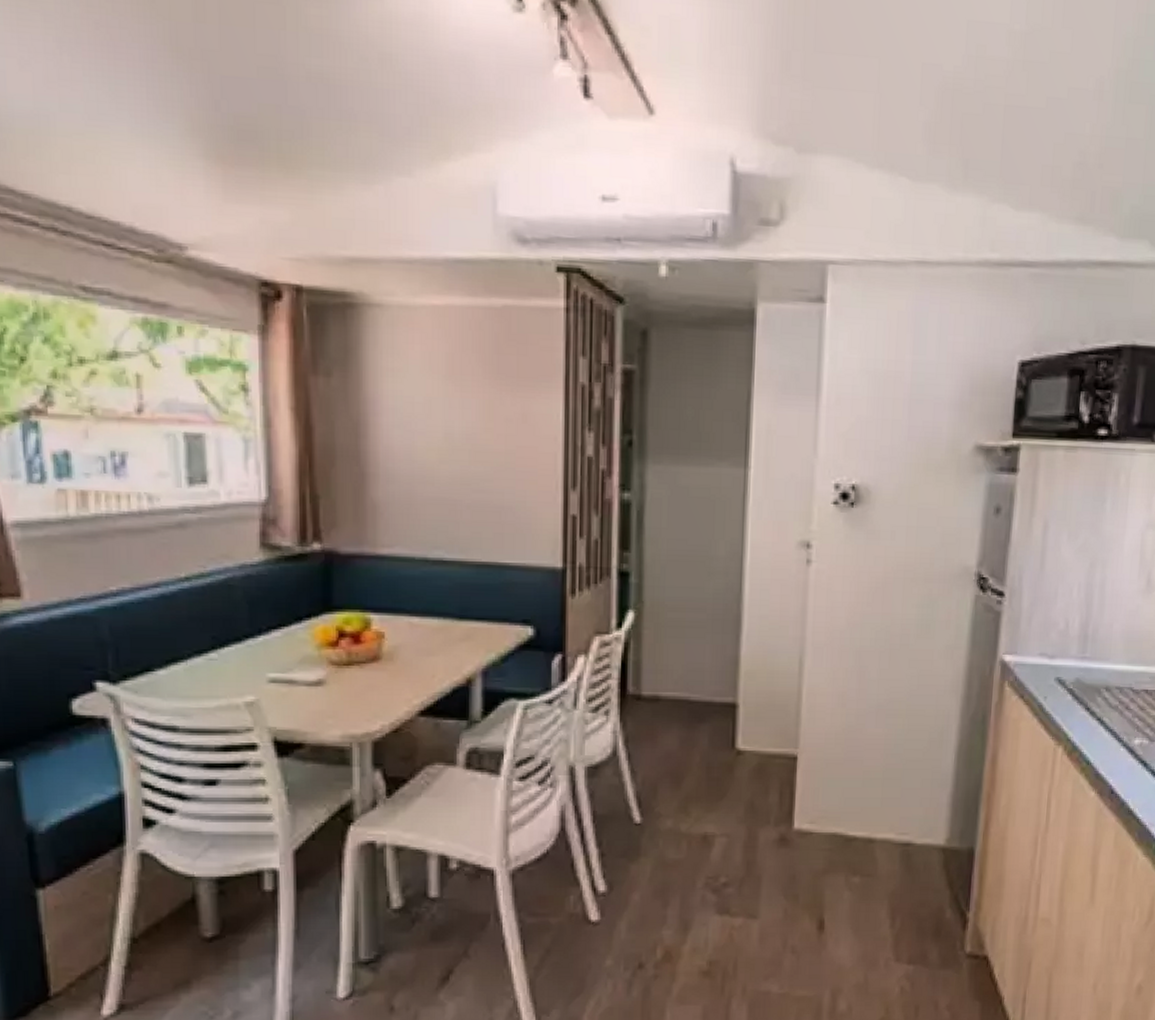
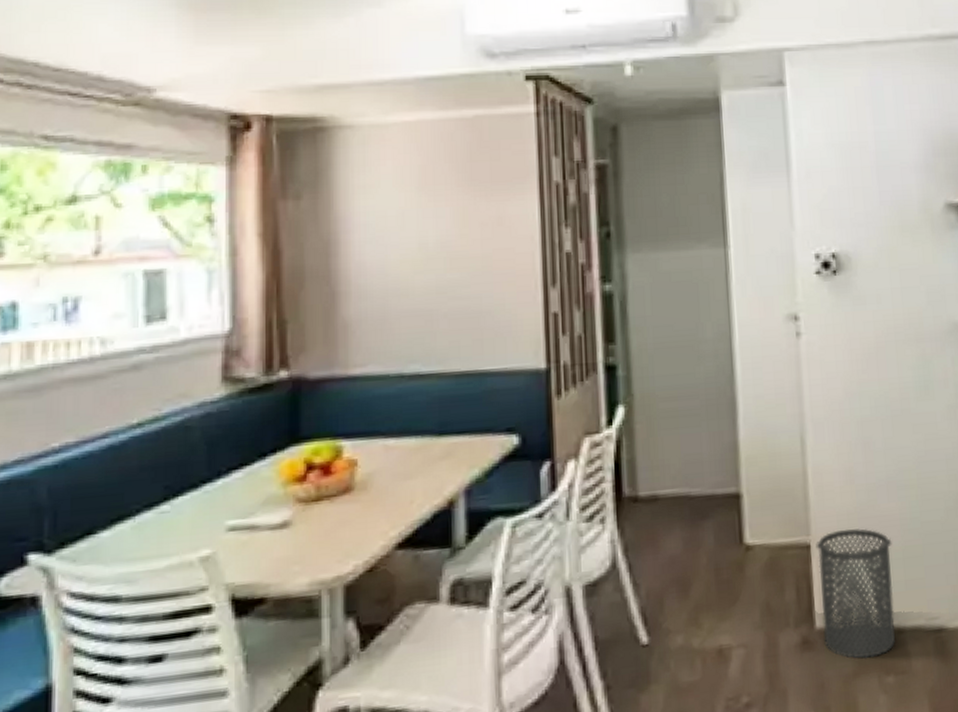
trash can: none [800,746,874,859] -> present [816,528,895,659]

